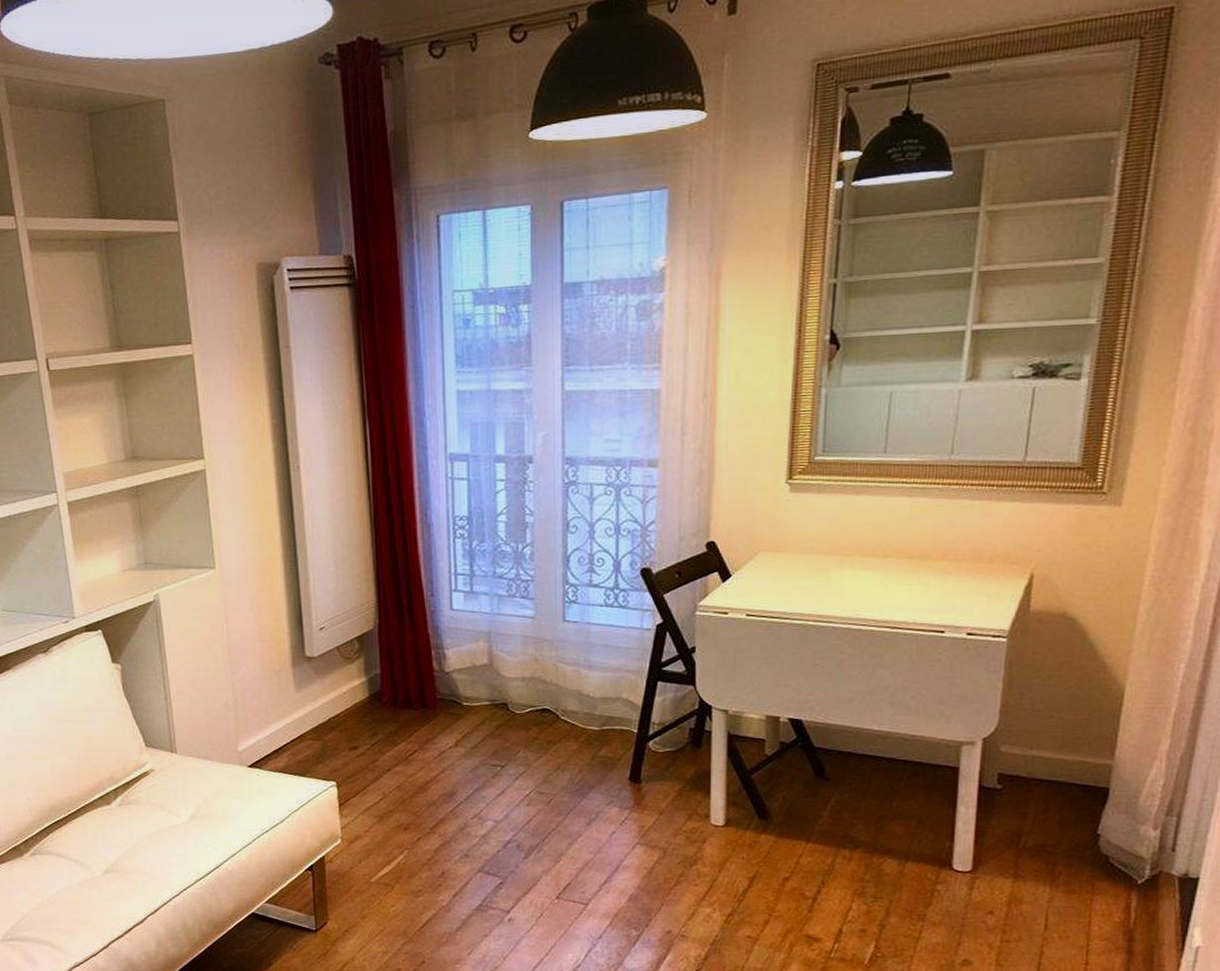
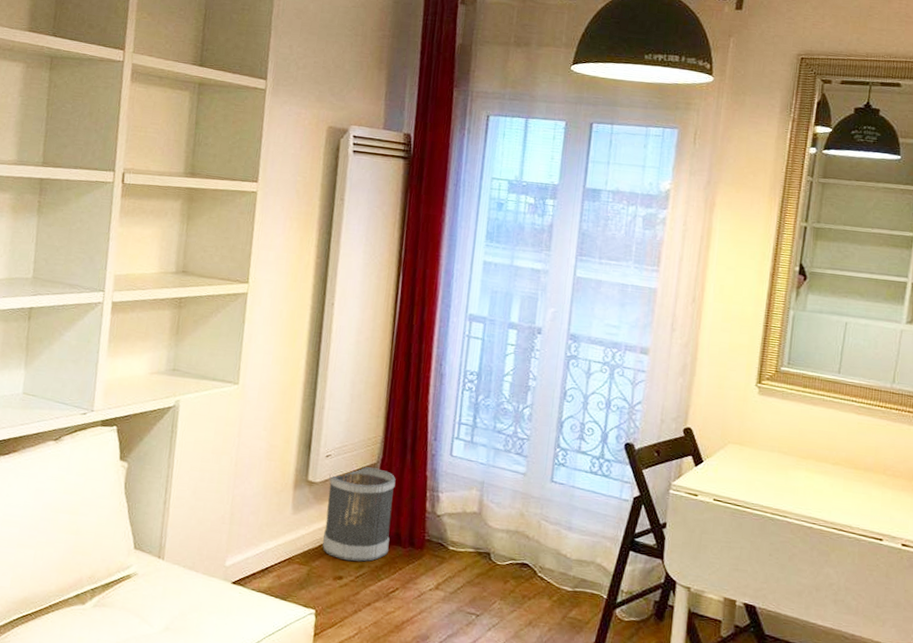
wastebasket: none [327,634,400,731] -> present [322,466,396,562]

